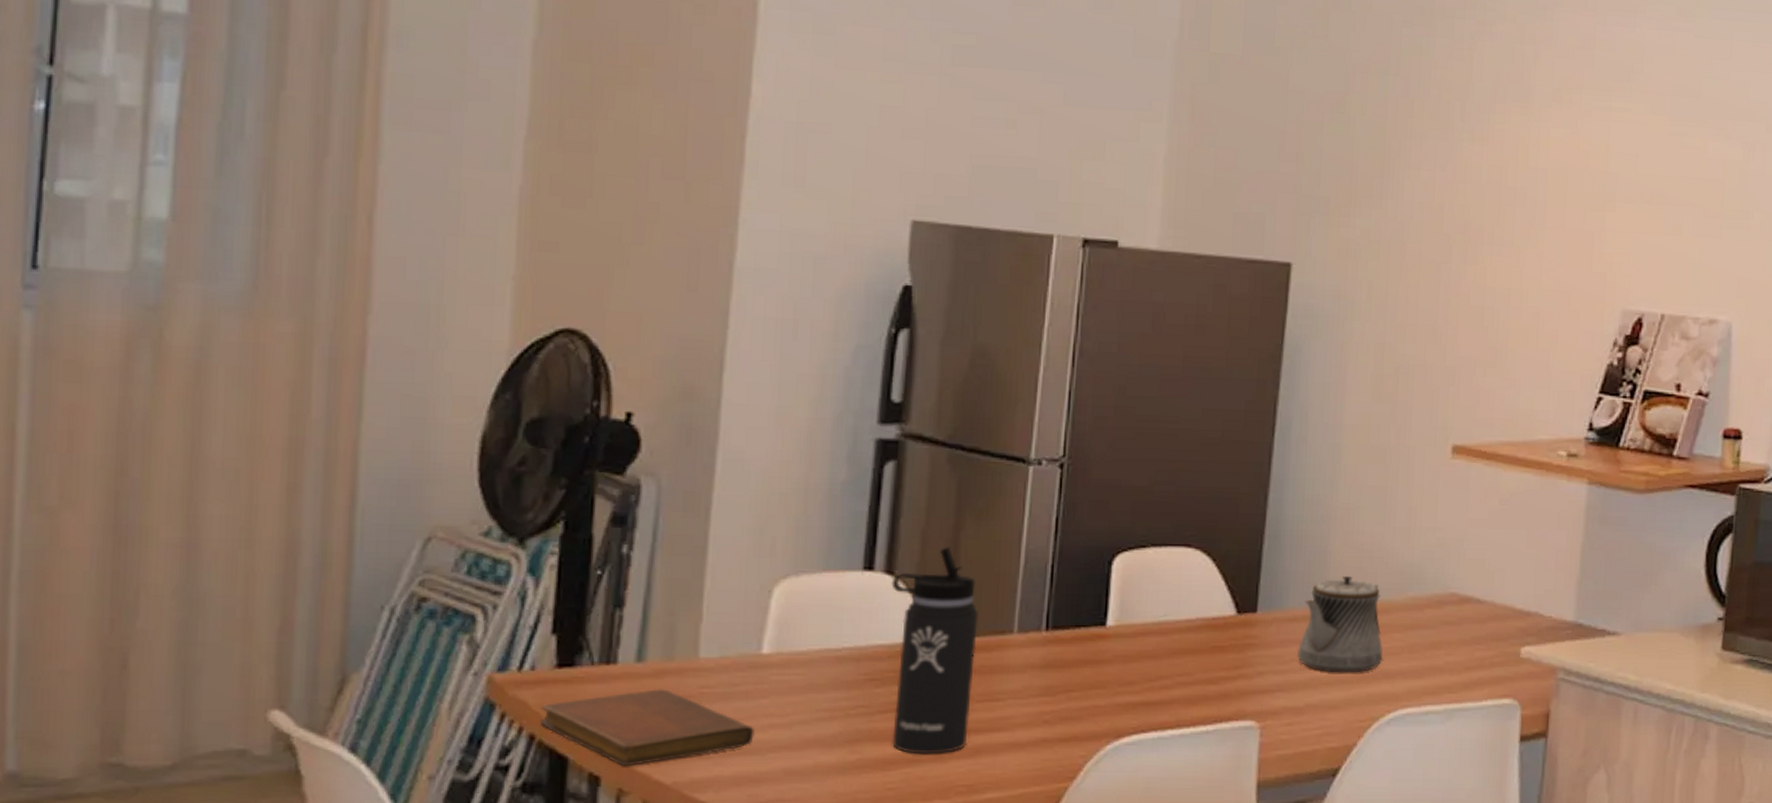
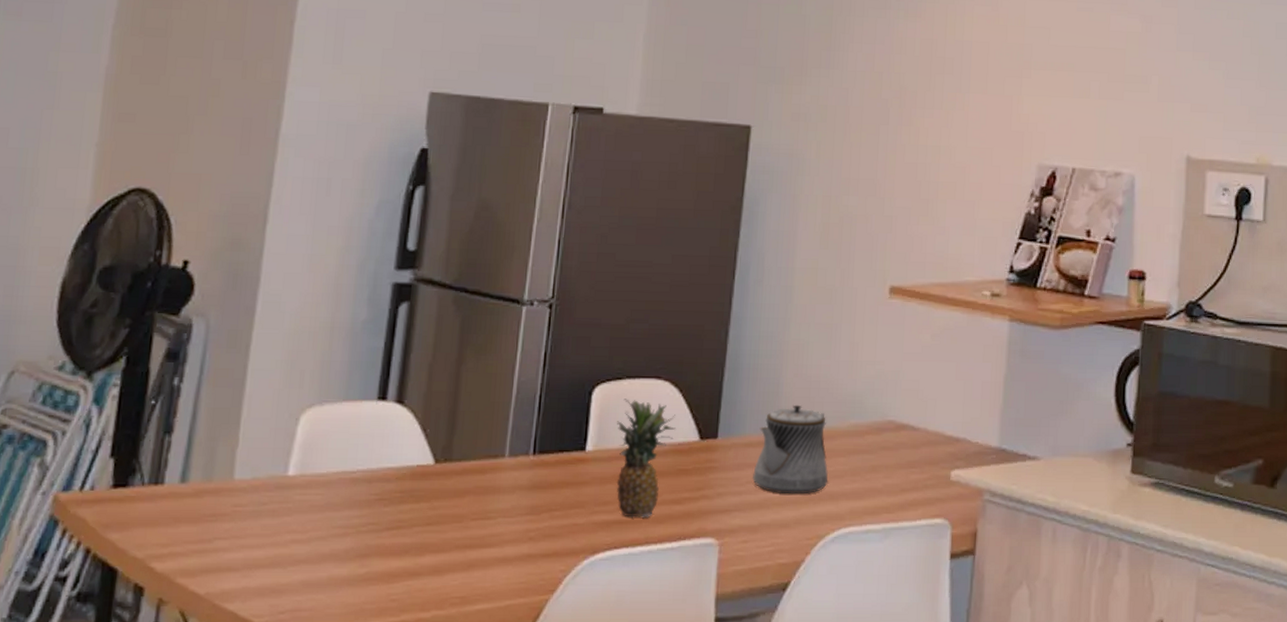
notebook: present [540,689,756,767] -> none [95,507,279,579]
thermos bottle: present [891,547,978,754] -> none [396,379,475,568]
fruit: none [1141,569,1209,699] -> present [616,399,676,517]

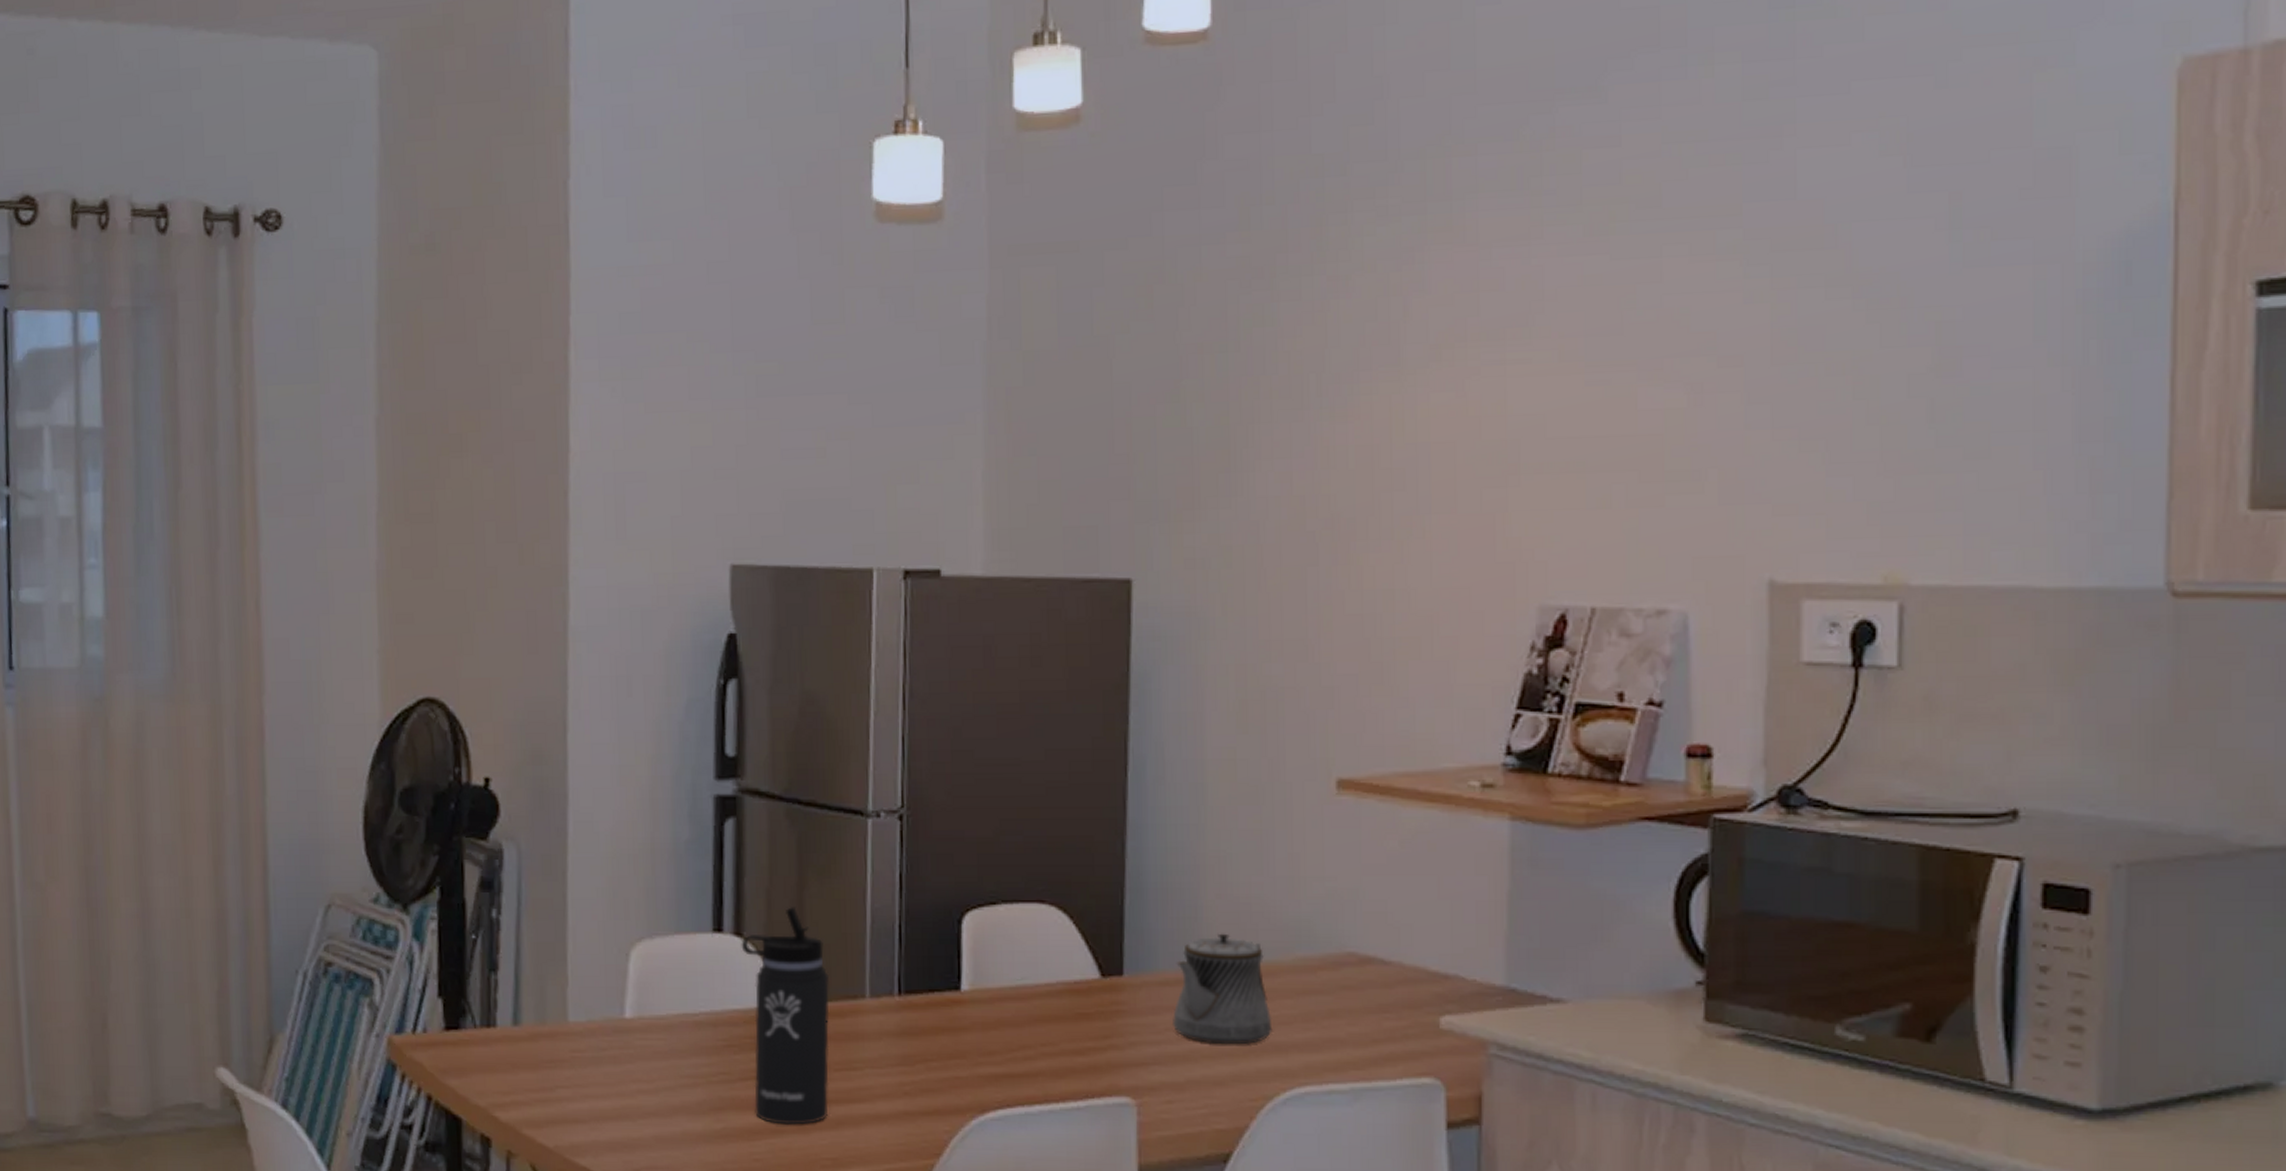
thermos bottle: none [396,379,475,568] -> present [741,907,830,1125]
fruit: present [616,399,676,517] -> none [996,928,1069,1071]

